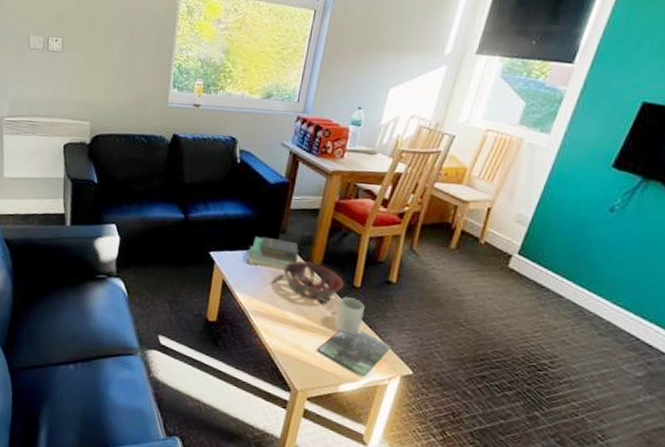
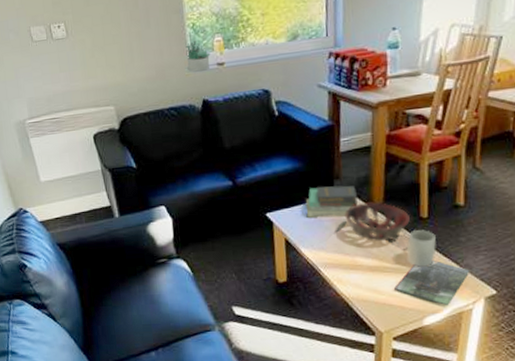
succulent plant: none [165,79,190,109] -> present [185,40,211,73]

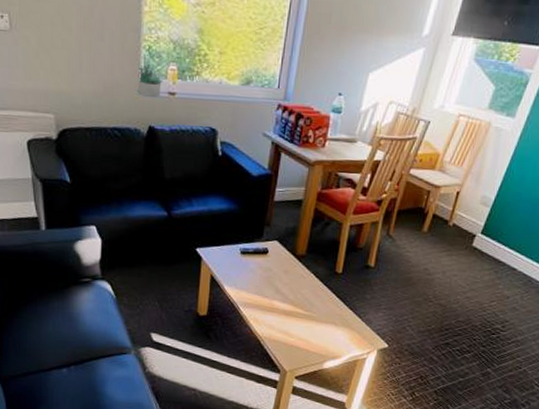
books: present [305,185,358,218] -> none [234,230,284,262]
decorative bowl: present [344,202,411,242] -> none [269,251,327,290]
magazine: present [394,261,470,306] -> none [303,312,370,354]
mug: present [406,230,436,268] -> none [318,283,346,318]

